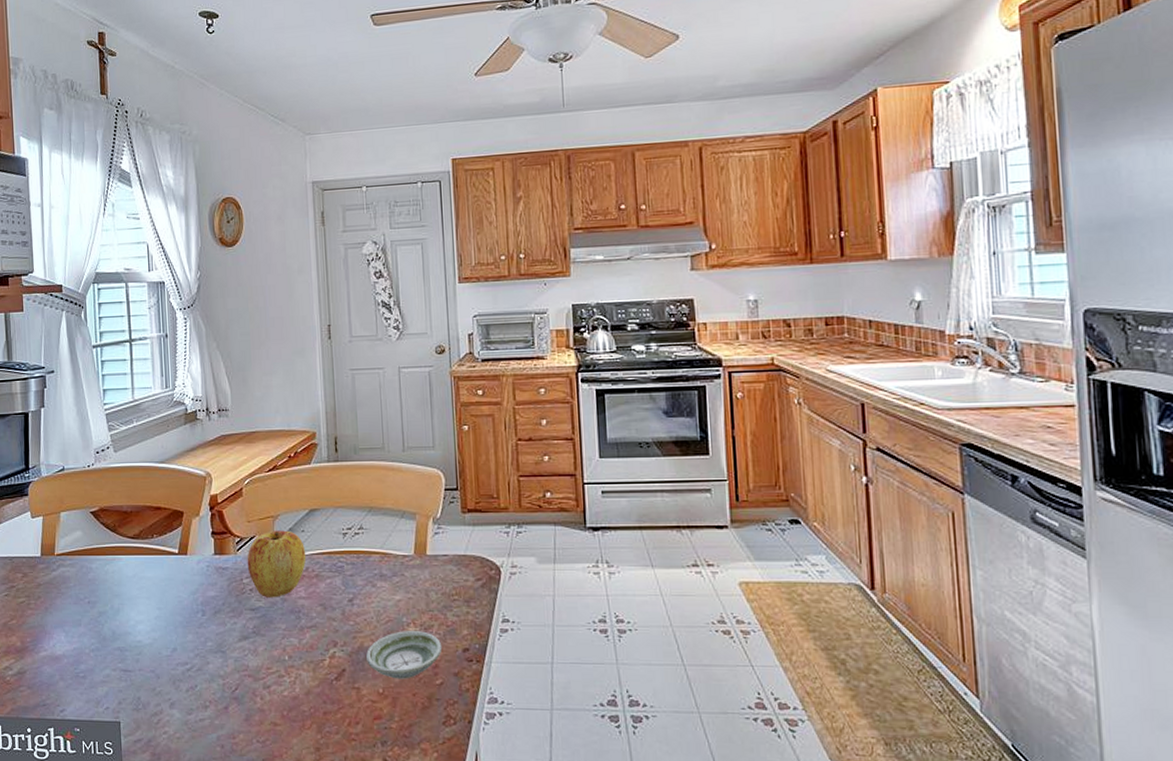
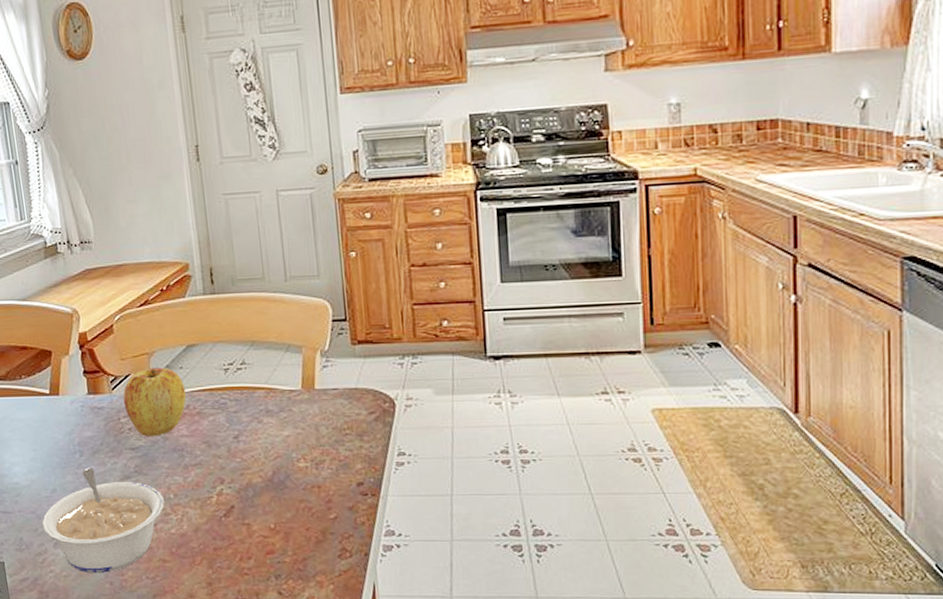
legume: none [160,627,279,735] -> present [42,468,165,573]
saucer: present [366,631,442,679] -> none [255,466,335,514]

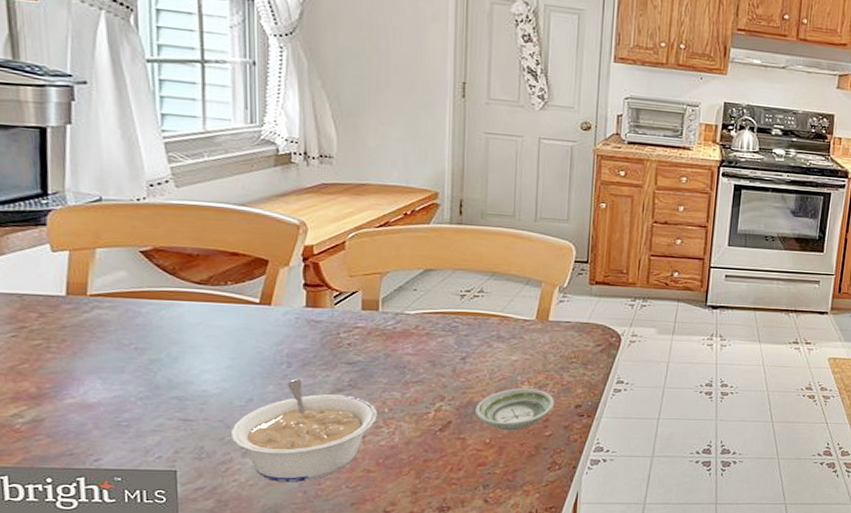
apple: present [123,367,187,436] -> none [346,287,417,353]
saucer: none [255,466,335,514] -> present [475,388,555,431]

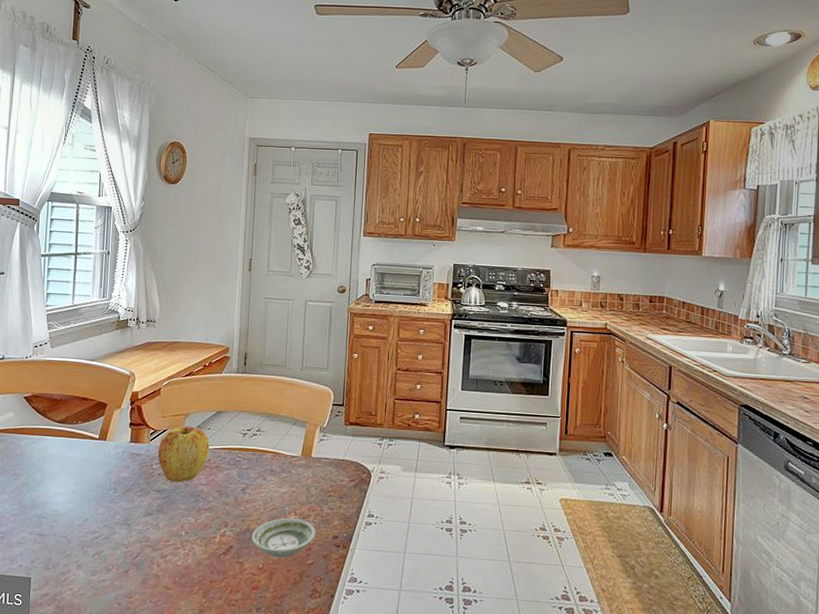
legume: present [230,379,377,482] -> none [70,503,176,594]
apple: none [346,287,417,353] -> present [158,426,210,483]

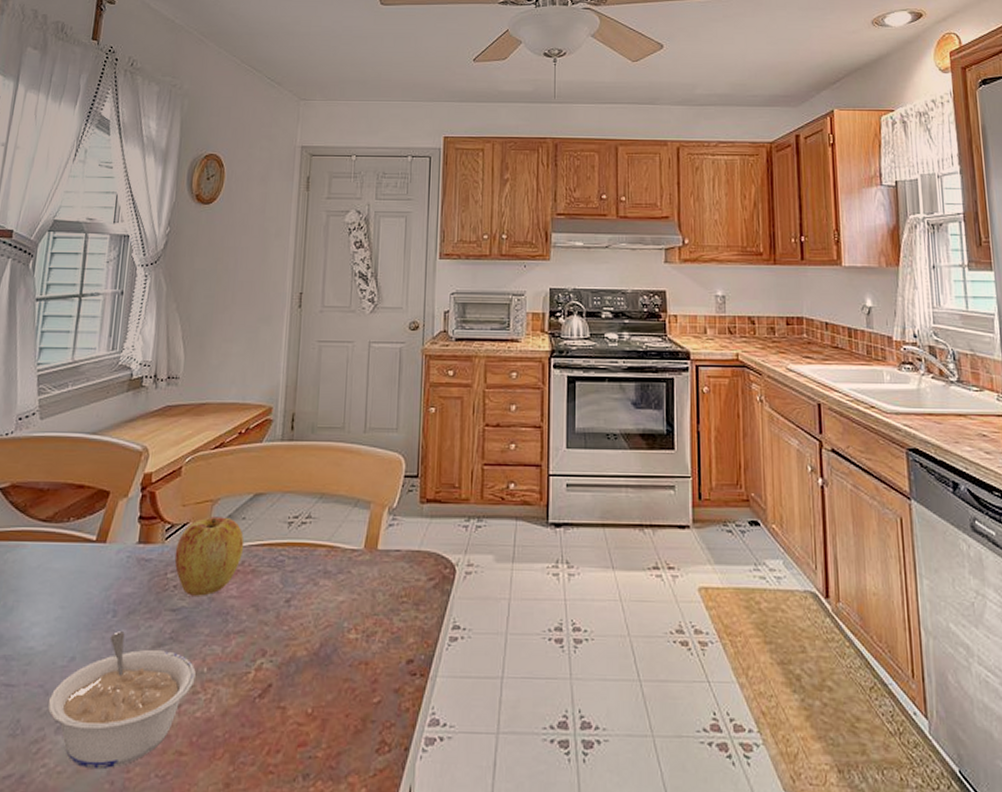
legume: none [70,503,176,594] -> present [47,631,196,768]
saucer: present [251,518,316,558] -> none [297,638,384,697]

